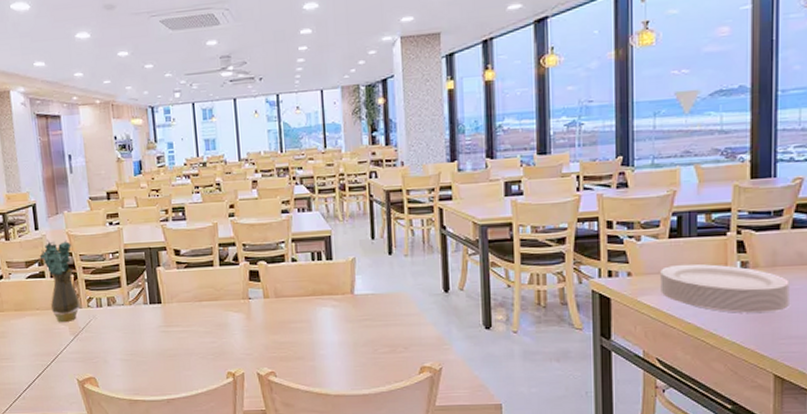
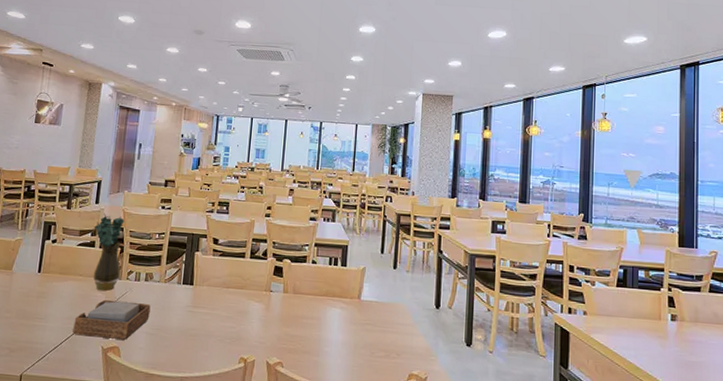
napkin holder: none [42,329,121,371] -> present [73,299,151,340]
plate: present [660,263,790,313] -> none [609,310,708,362]

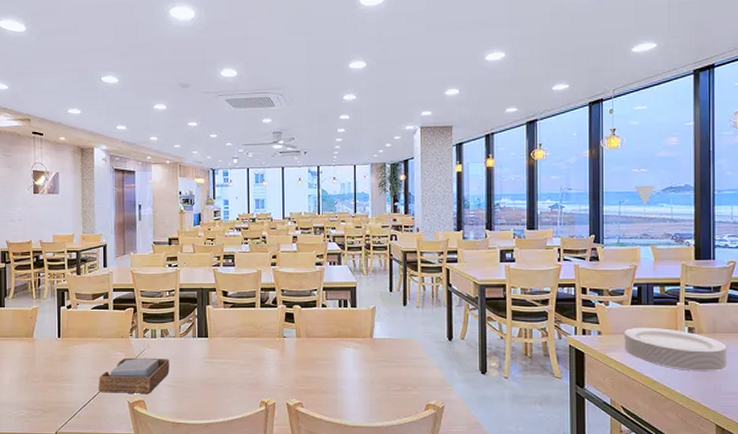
vase: present [93,212,125,291] -> none [105,275,136,349]
plate: none [609,310,708,362] -> present [624,327,727,371]

